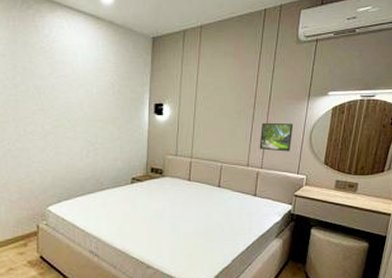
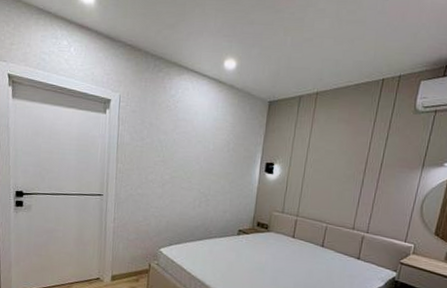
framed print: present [259,122,294,152] -> none [366,188,405,219]

